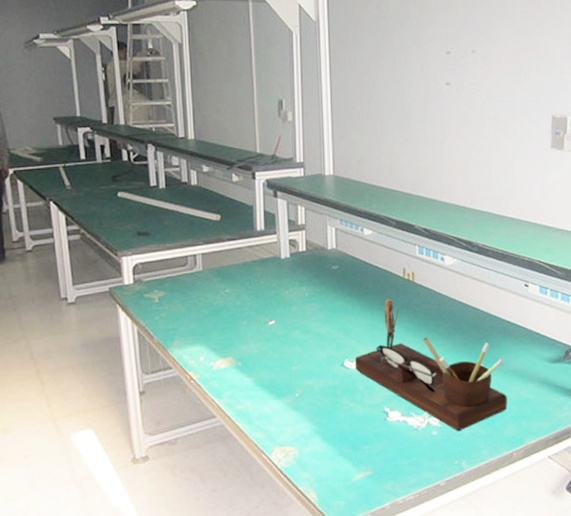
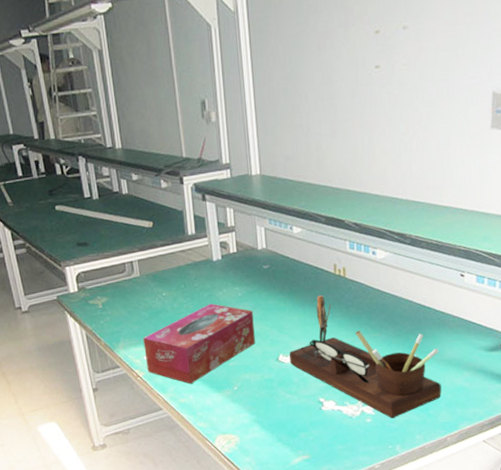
tissue box: none [200,303,320,390] -> present [143,303,255,384]

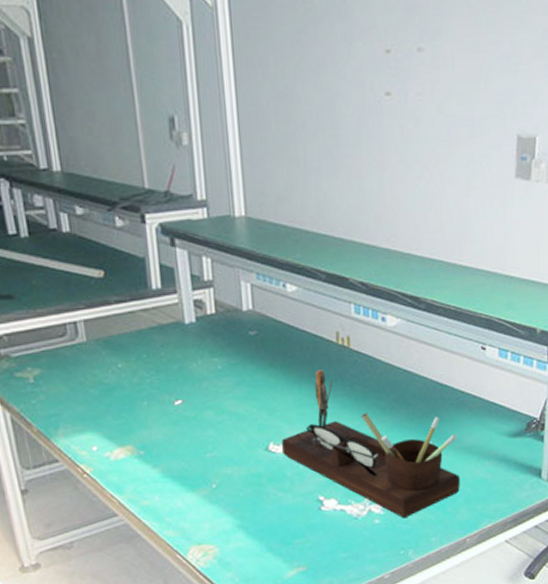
tissue box: present [143,303,255,384] -> none [91,378,239,482]

